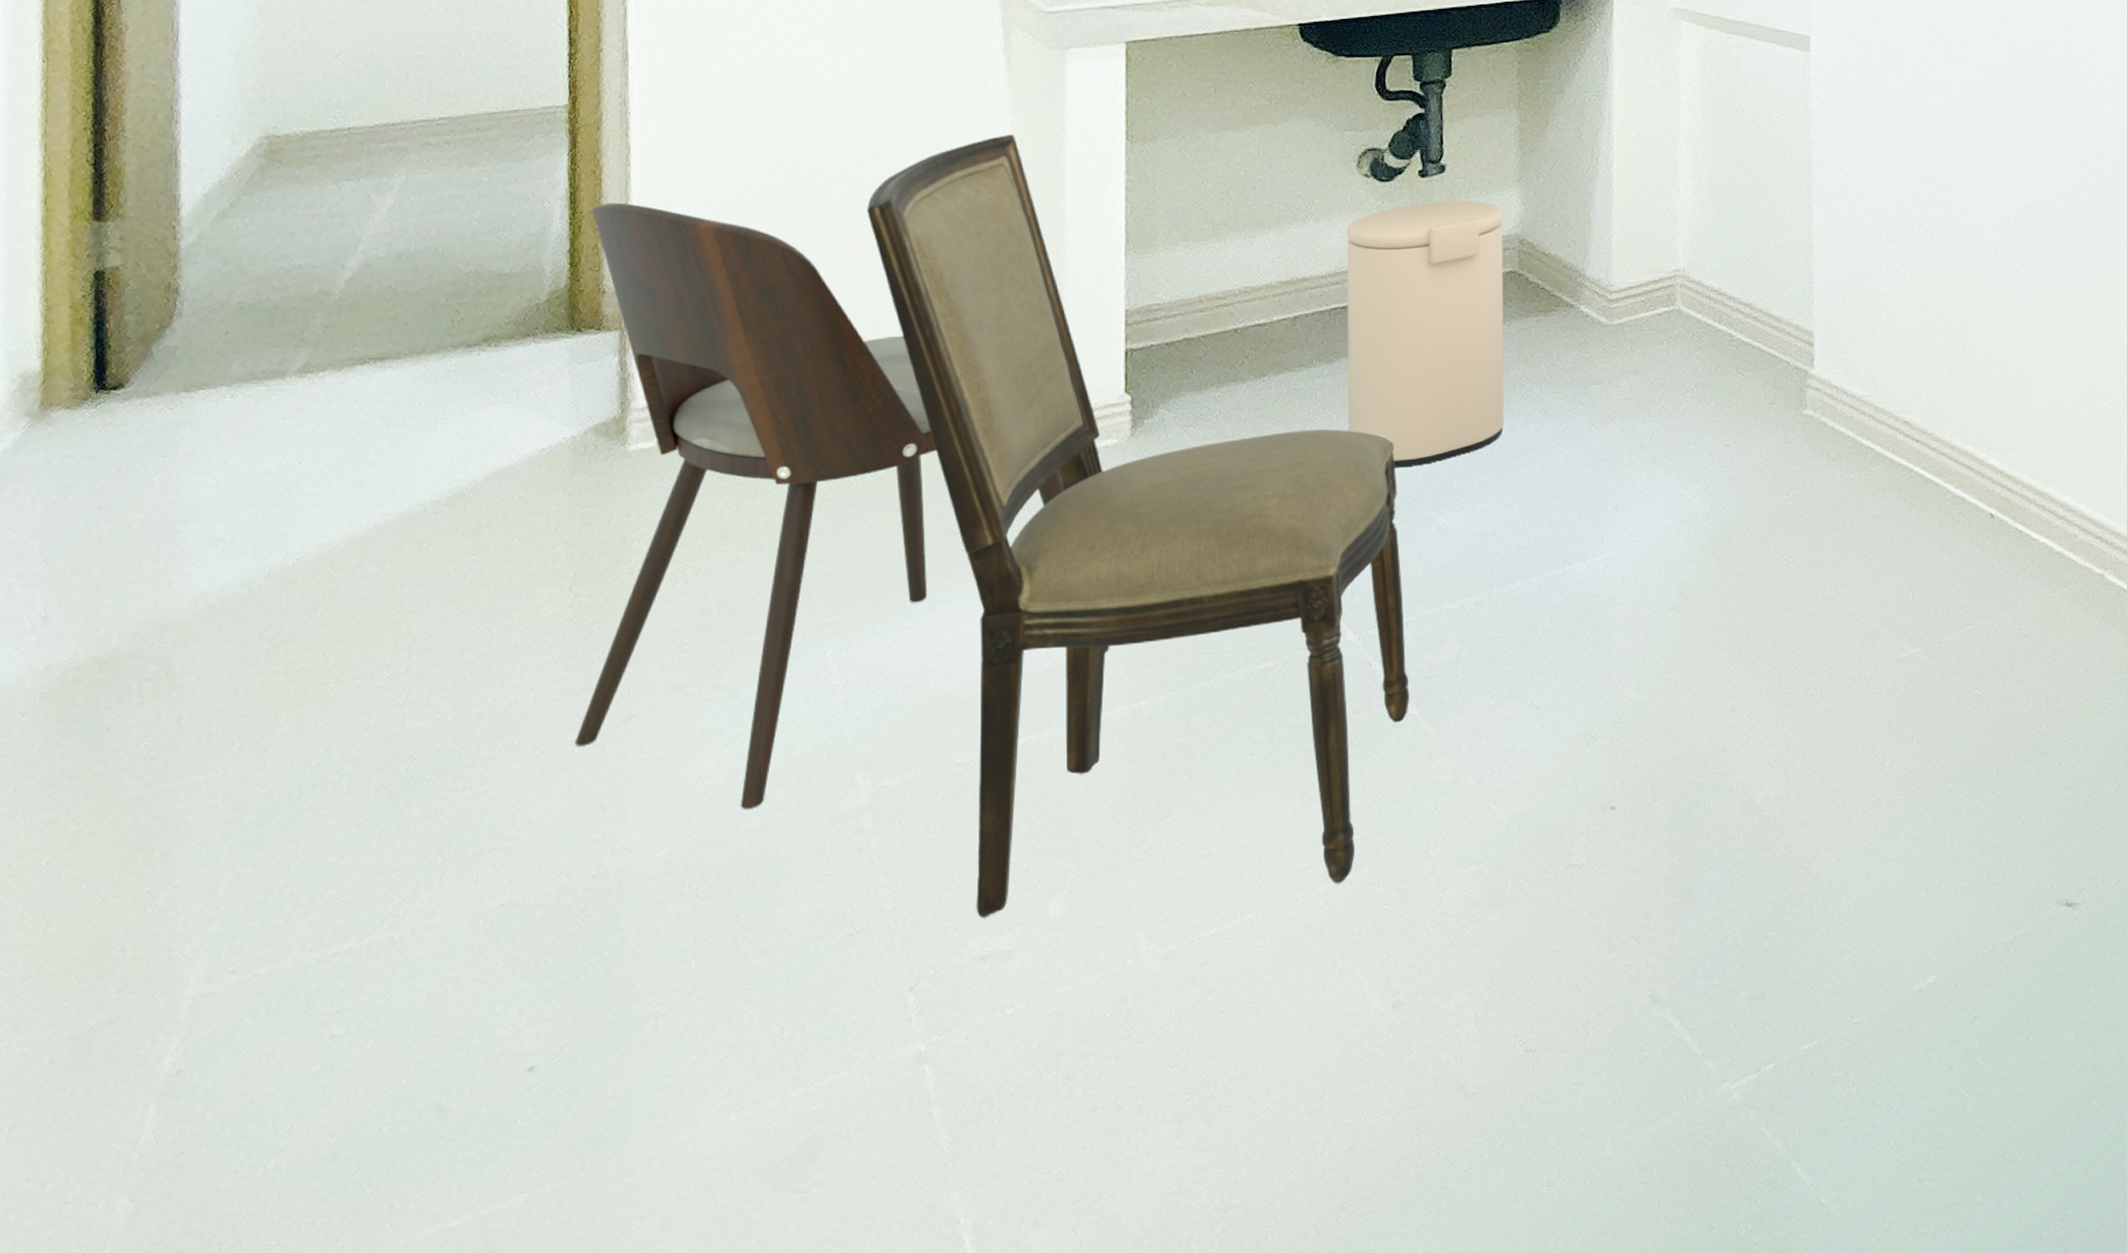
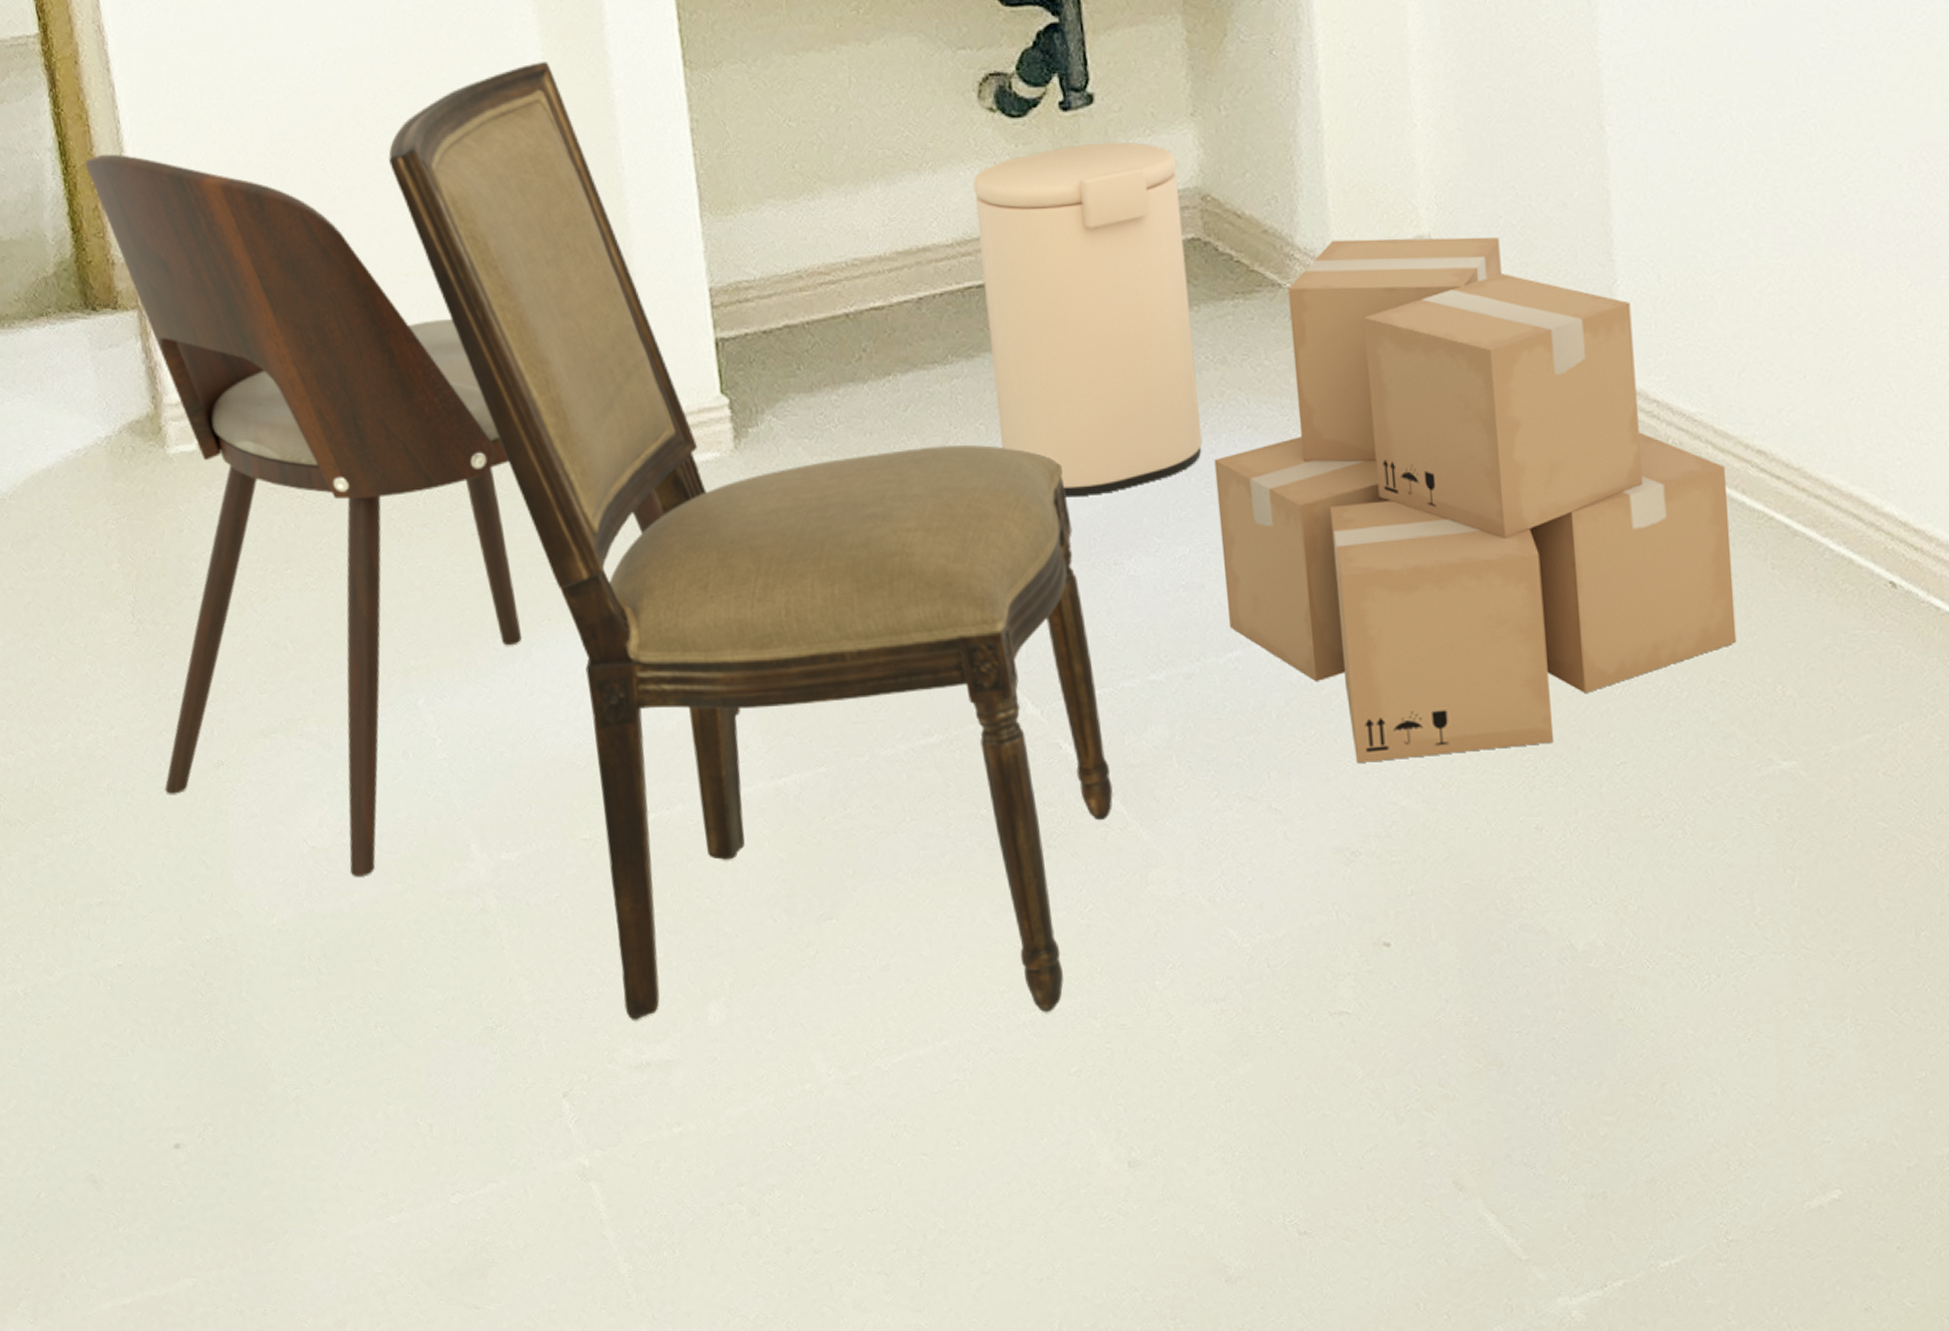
cardboard box: none [1512,270,1883,667] -> present [1214,237,1737,764]

